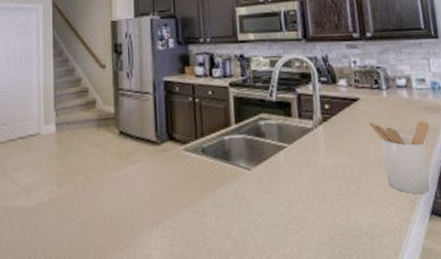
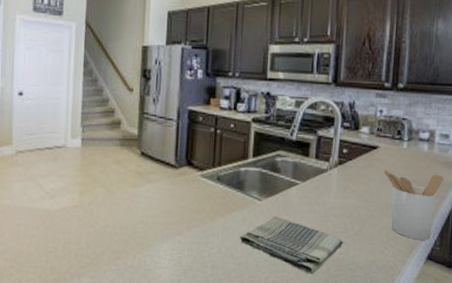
dish towel: none [233,185,343,248] -> present [239,216,343,274]

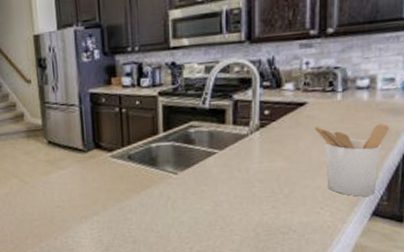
dish towel: present [239,216,343,274] -> none [158,187,272,241]

